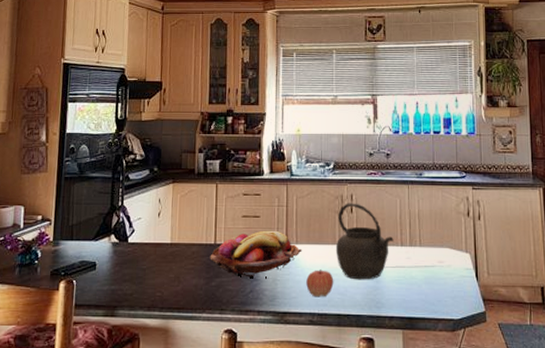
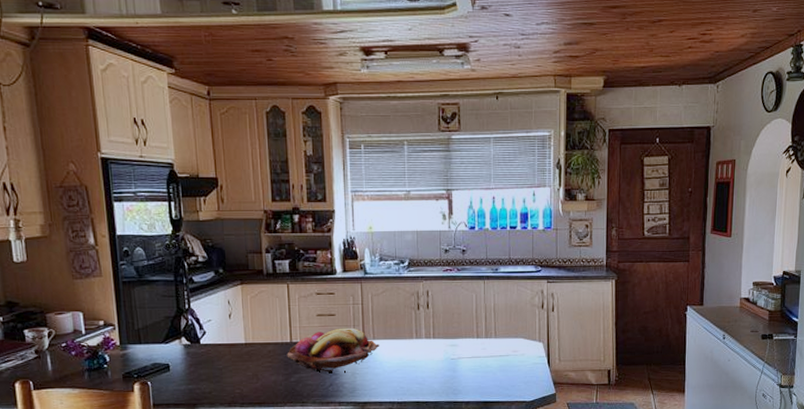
apple: present [306,269,334,297] -> none [385,362,412,388]
kettle: present [335,203,394,280] -> none [413,299,470,371]

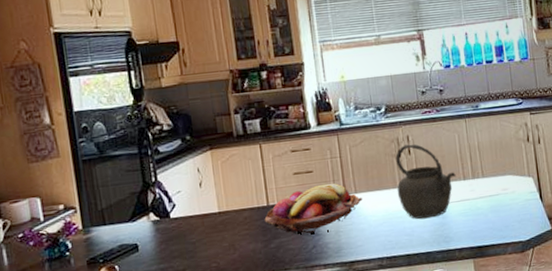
kettle: none [413,299,470,371] -> present [396,144,456,219]

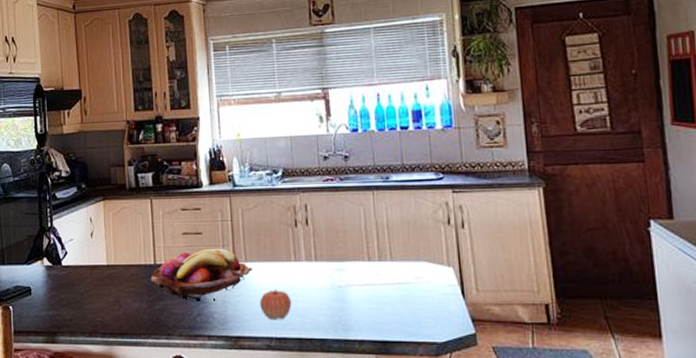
apple: none [370,214,400,242] -> present [260,290,292,320]
kettle: present [396,144,456,219] -> none [291,214,360,300]

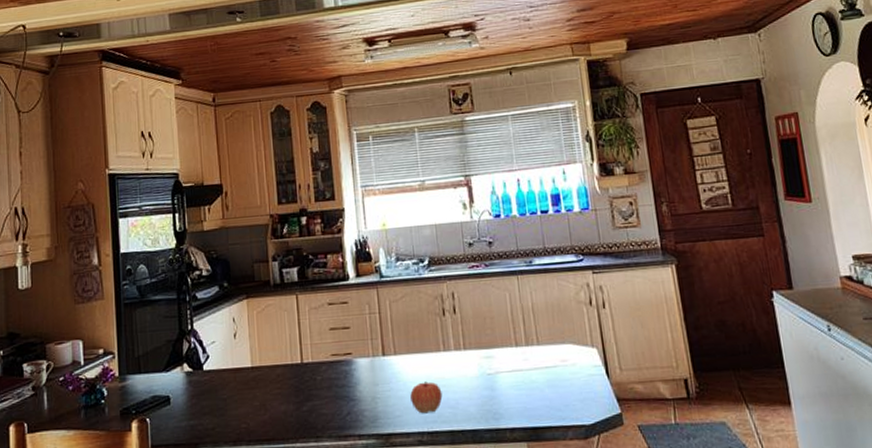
fruit basket: present [150,248,253,300] -> none [297,341,402,398]

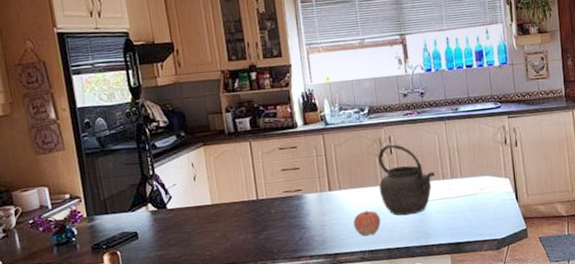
kettle: none [439,302,507,390] -> present [378,144,436,216]

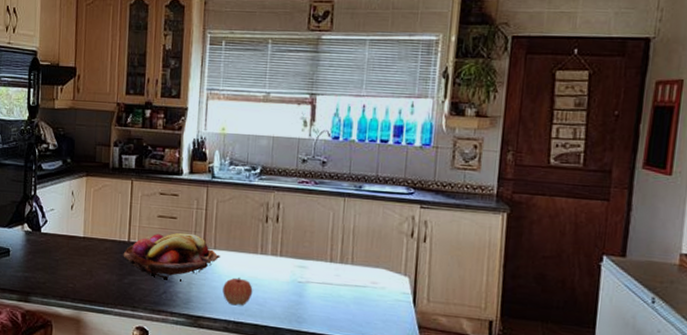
fruit basket: none [254,179,346,227] -> present [123,232,220,279]
kettle: present [378,144,436,216] -> none [256,211,323,294]

